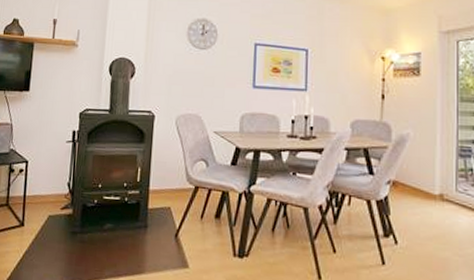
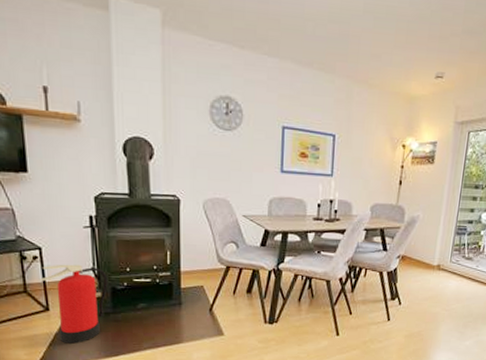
fire extinguisher: none [20,178,81,265] -> present [39,264,109,344]

